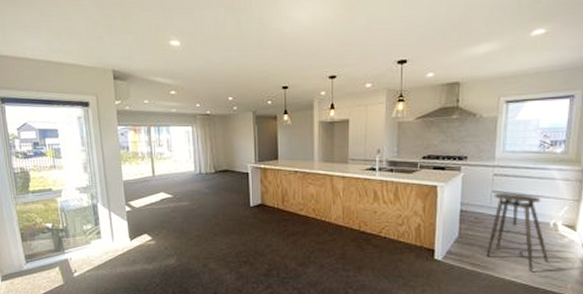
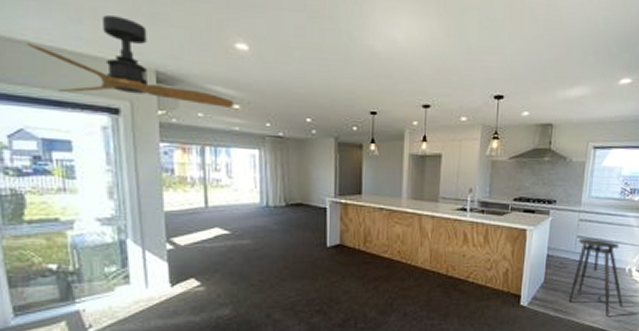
ceiling fan: none [27,31,171,94] -> present [27,15,234,108]

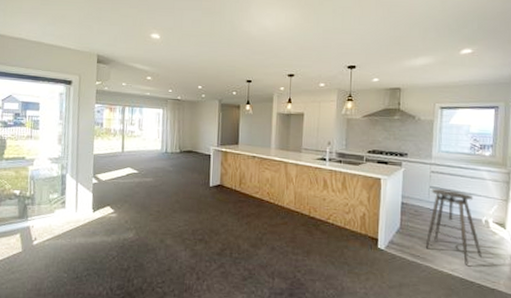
ceiling fan: present [27,15,234,108] -> none [21,20,148,79]

